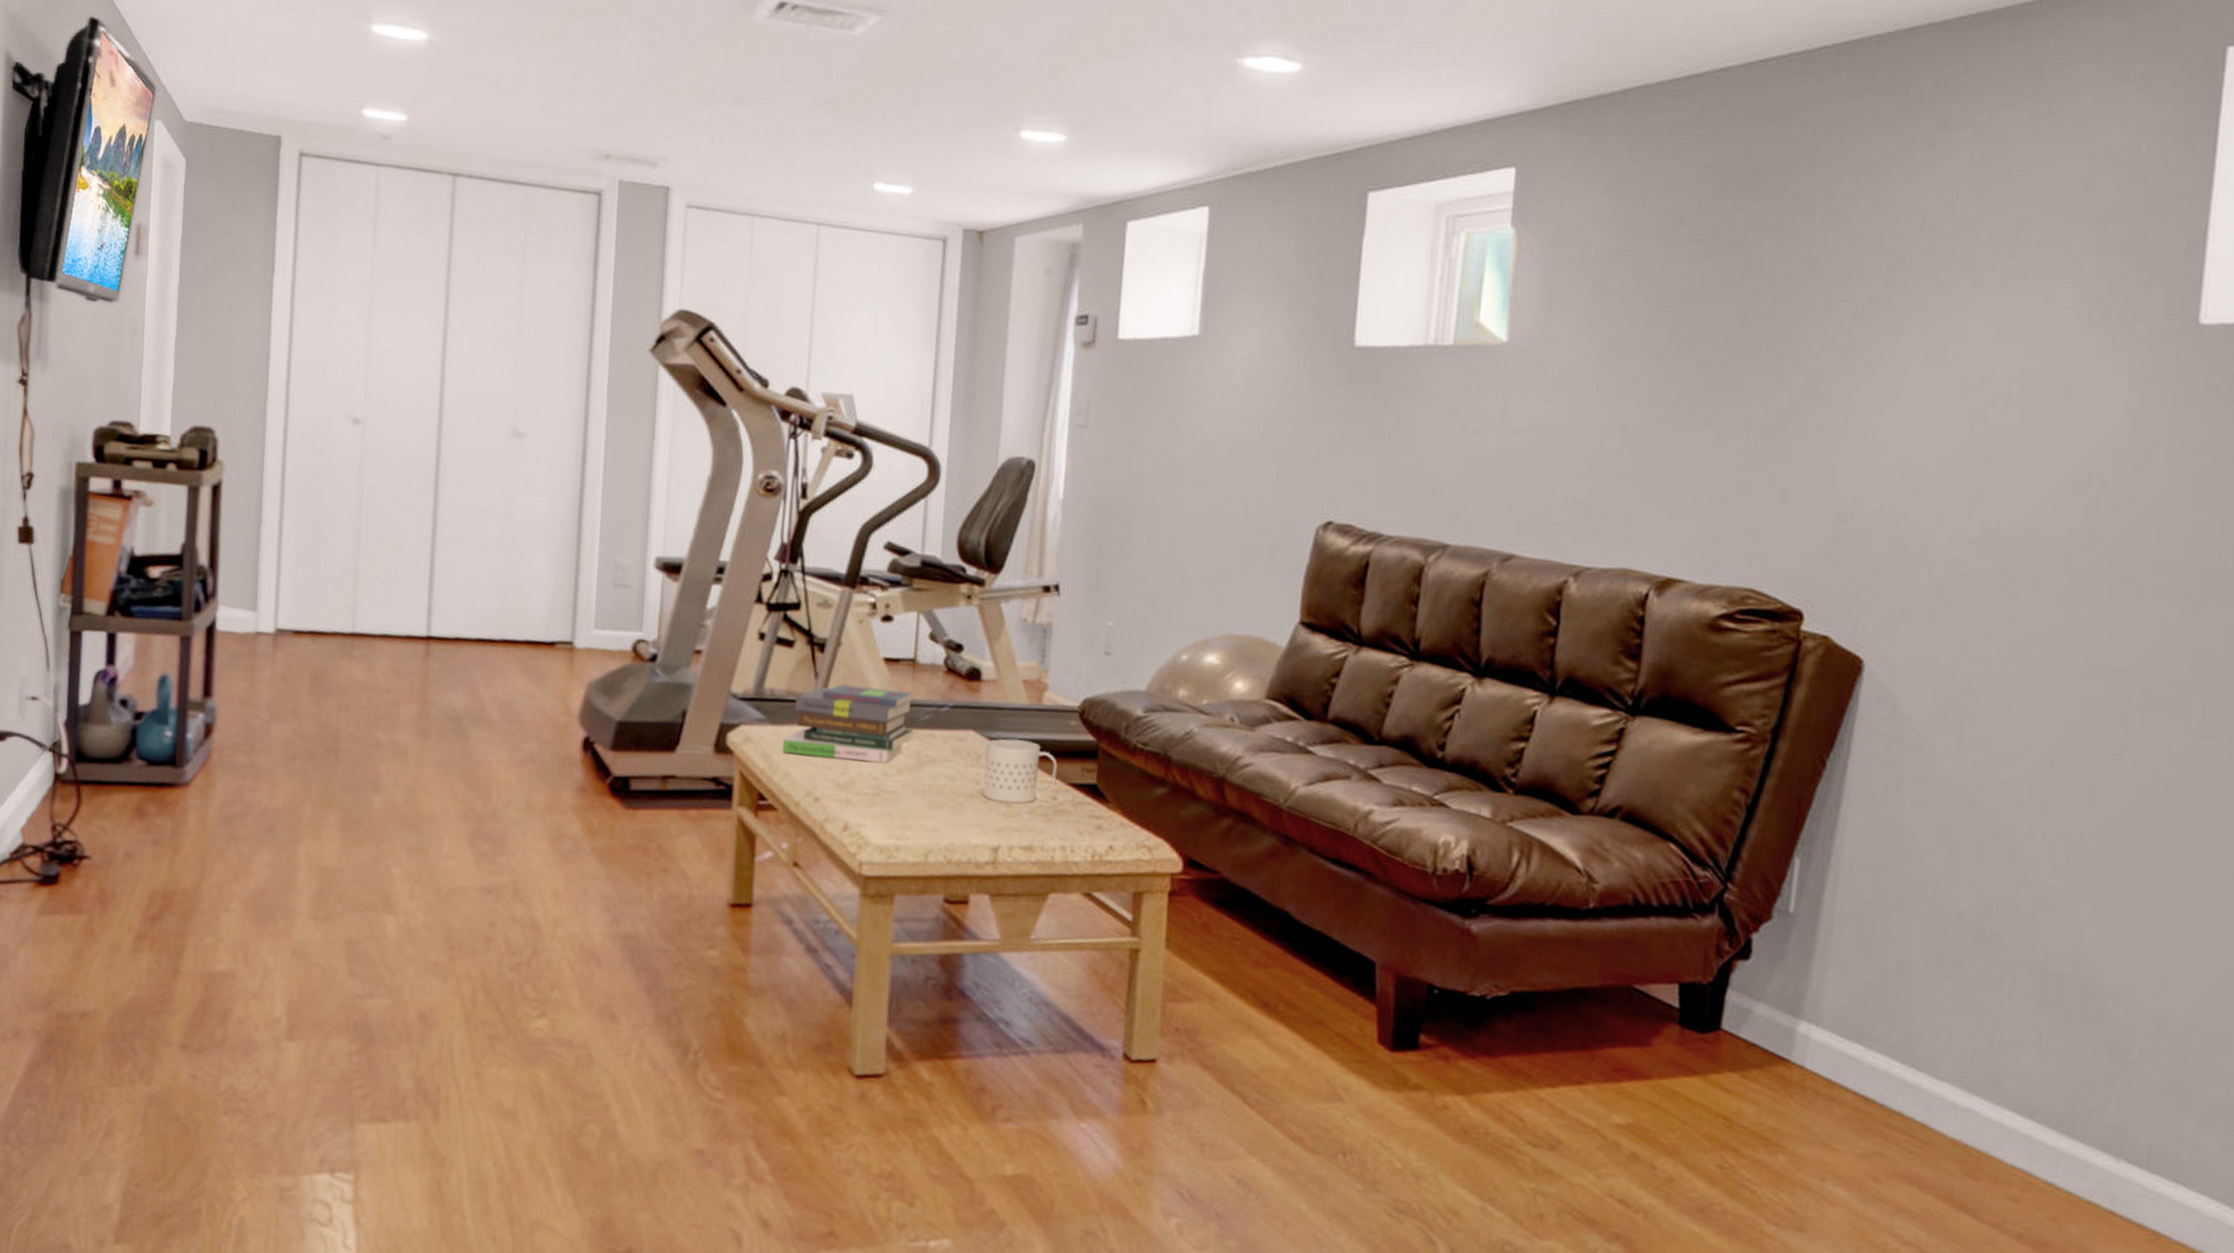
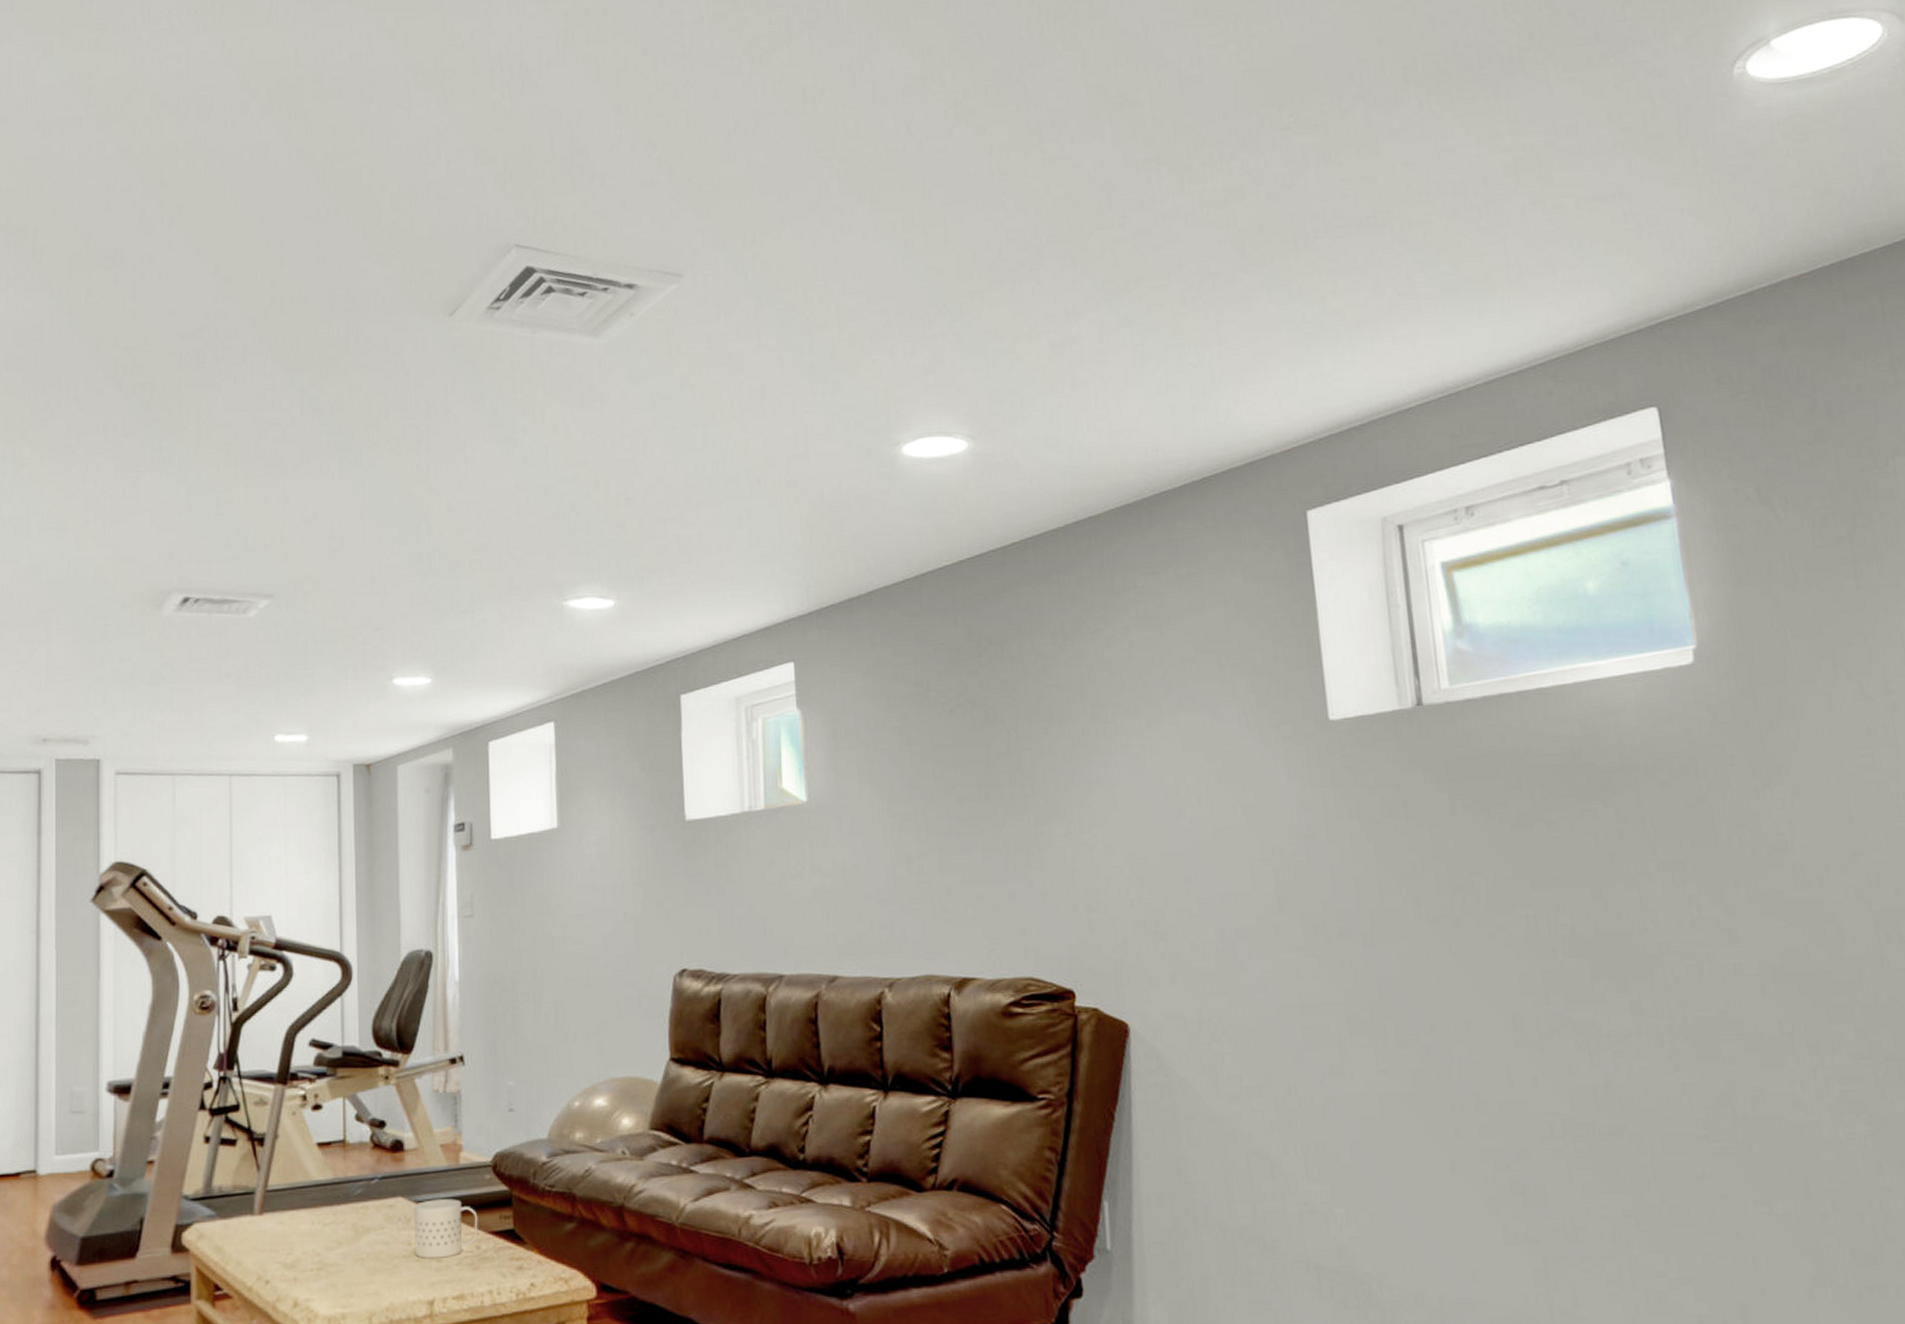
books: present [783,684,914,763] -> none [233,1170,349,1244]

